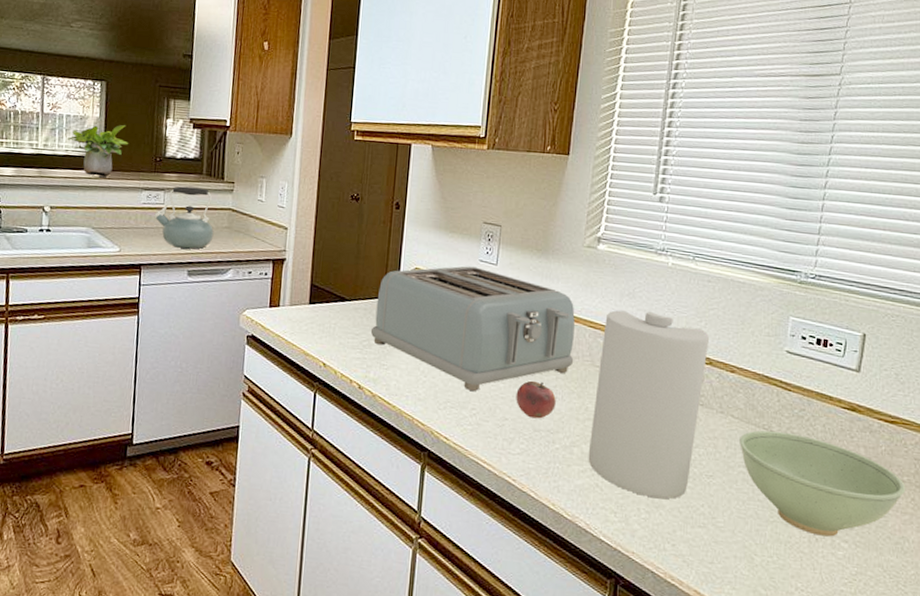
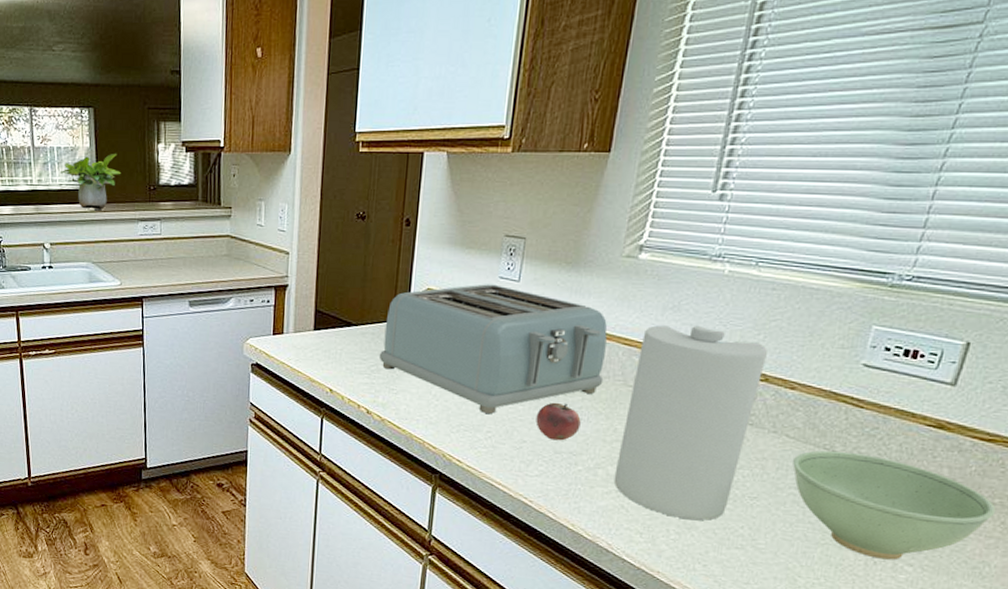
kettle: present [154,186,214,249] -> none [152,214,213,279]

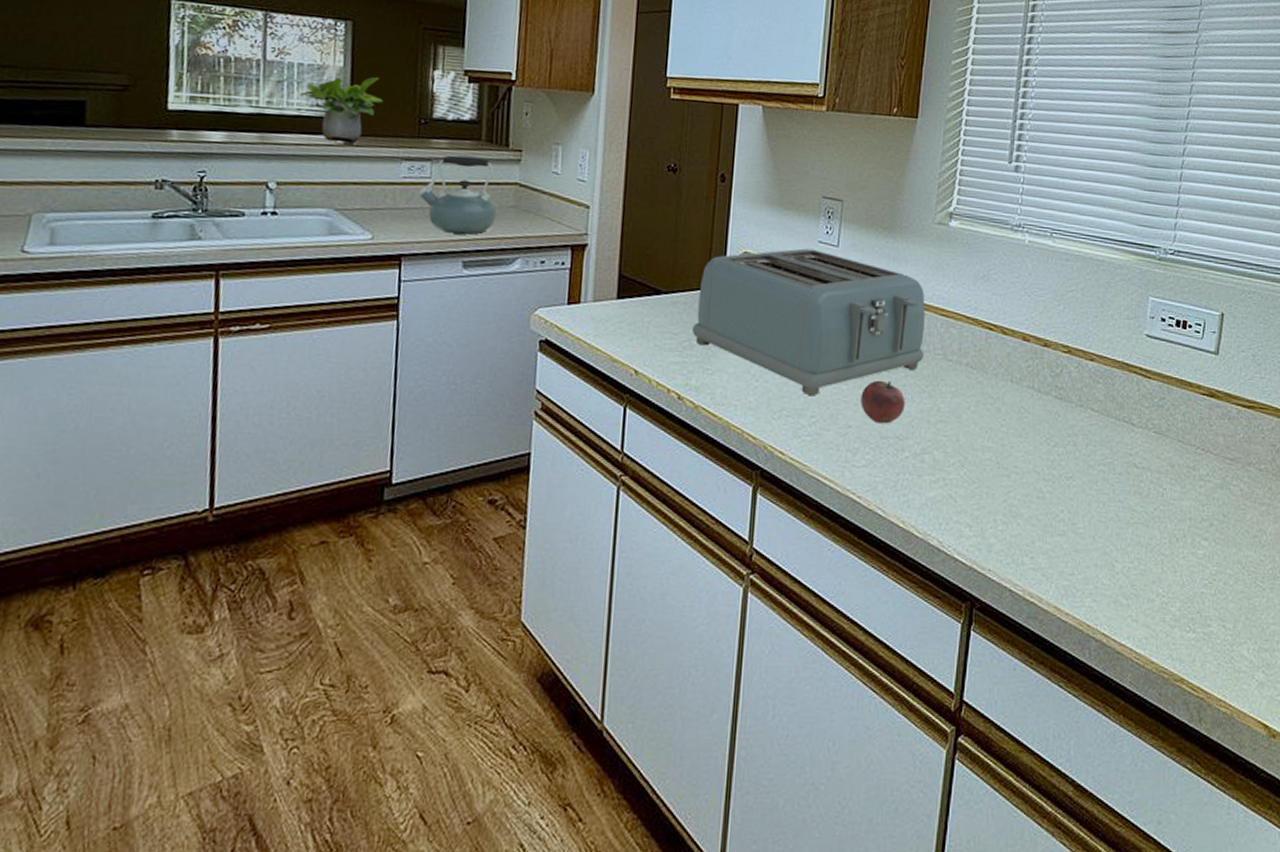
kettle: none [152,214,213,279] -> present [418,155,497,235]
paper towel holder: present [613,325,768,521] -> none [940,295,1067,507]
bowl: present [793,450,997,560] -> none [1100,423,1264,535]

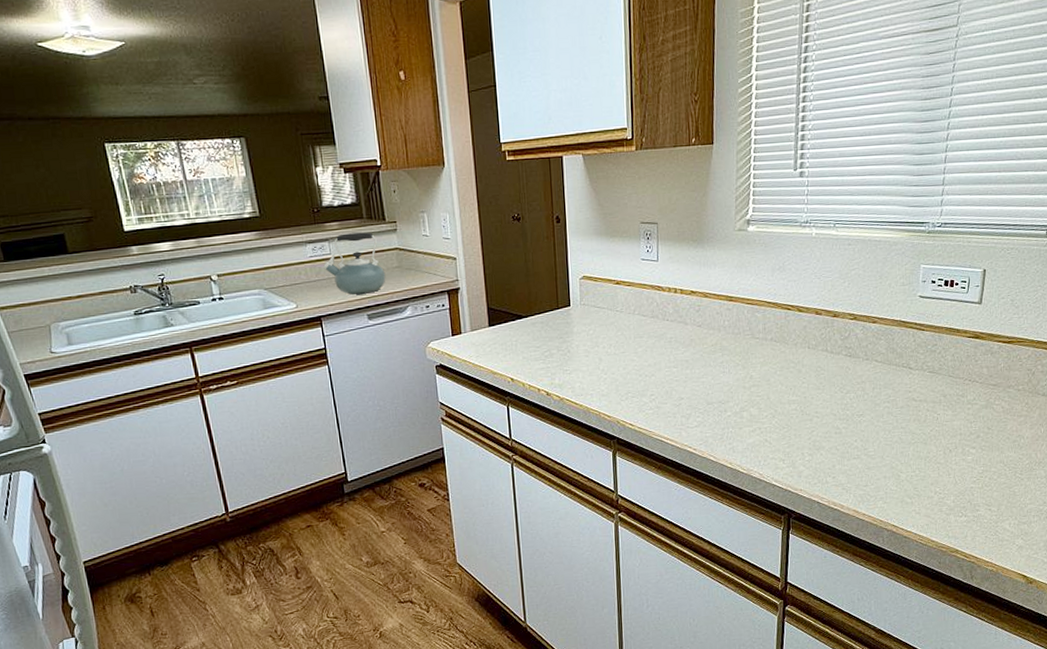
potted plant: present [299,77,384,145] -> none [218,181,283,237]
toaster: present [691,248,925,395] -> none [550,266,736,379]
fruit: present [860,380,905,424] -> none [688,360,724,394]

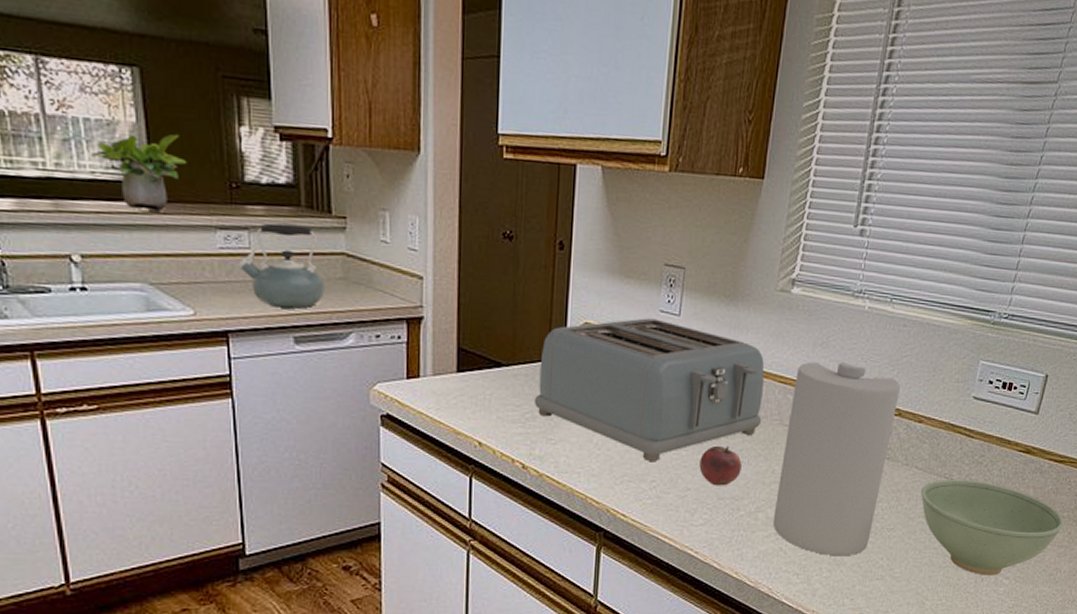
potted plant: none [218,181,283,237] -> present [90,134,188,213]
toaster: none [550,266,736,379] -> present [533,318,765,461]
fruit: none [688,360,724,394] -> present [699,445,742,486]
paper towel holder: none [756,280,852,442] -> present [773,361,900,556]
bowl: none [883,366,1021,448] -> present [921,479,1065,575]

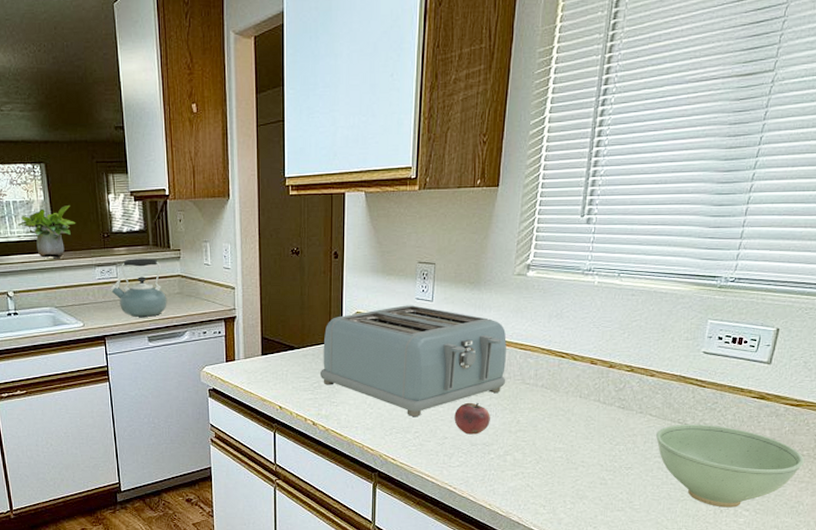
paper towel holder: present [773,361,900,556] -> none [520,328,631,491]

